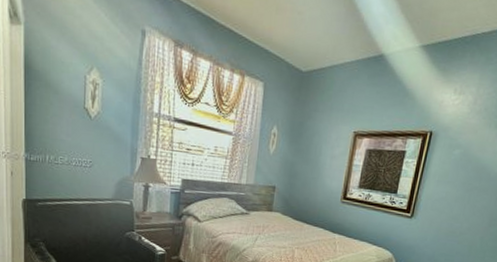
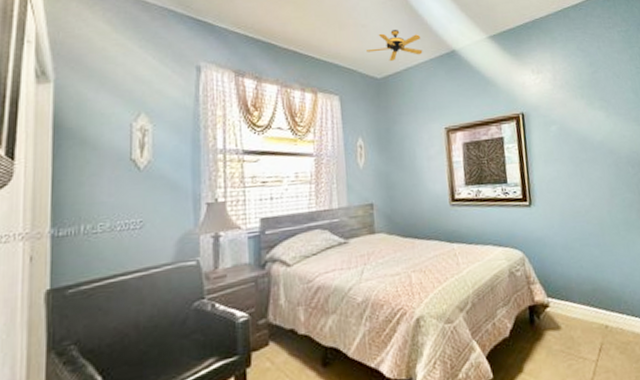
ceiling fan: none [297,22,354,56] -> present [366,30,423,61]

